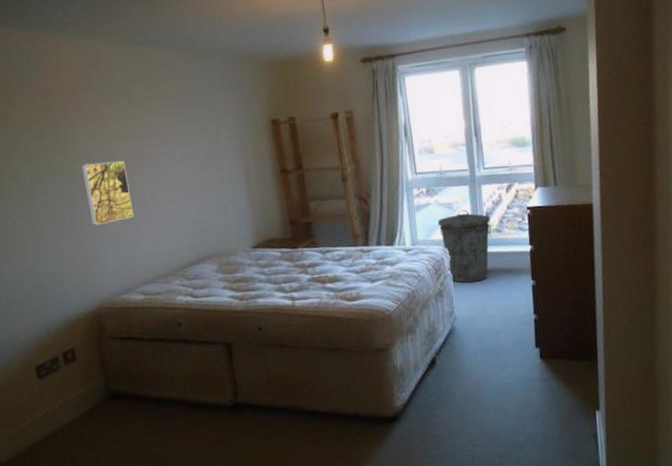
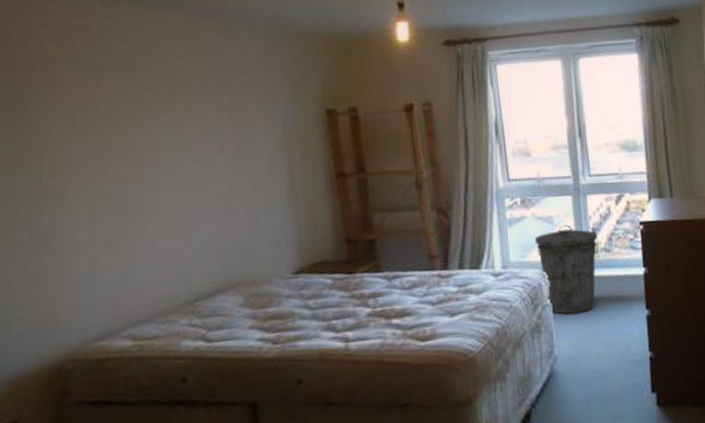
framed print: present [81,160,134,226] -> none [52,156,126,245]

